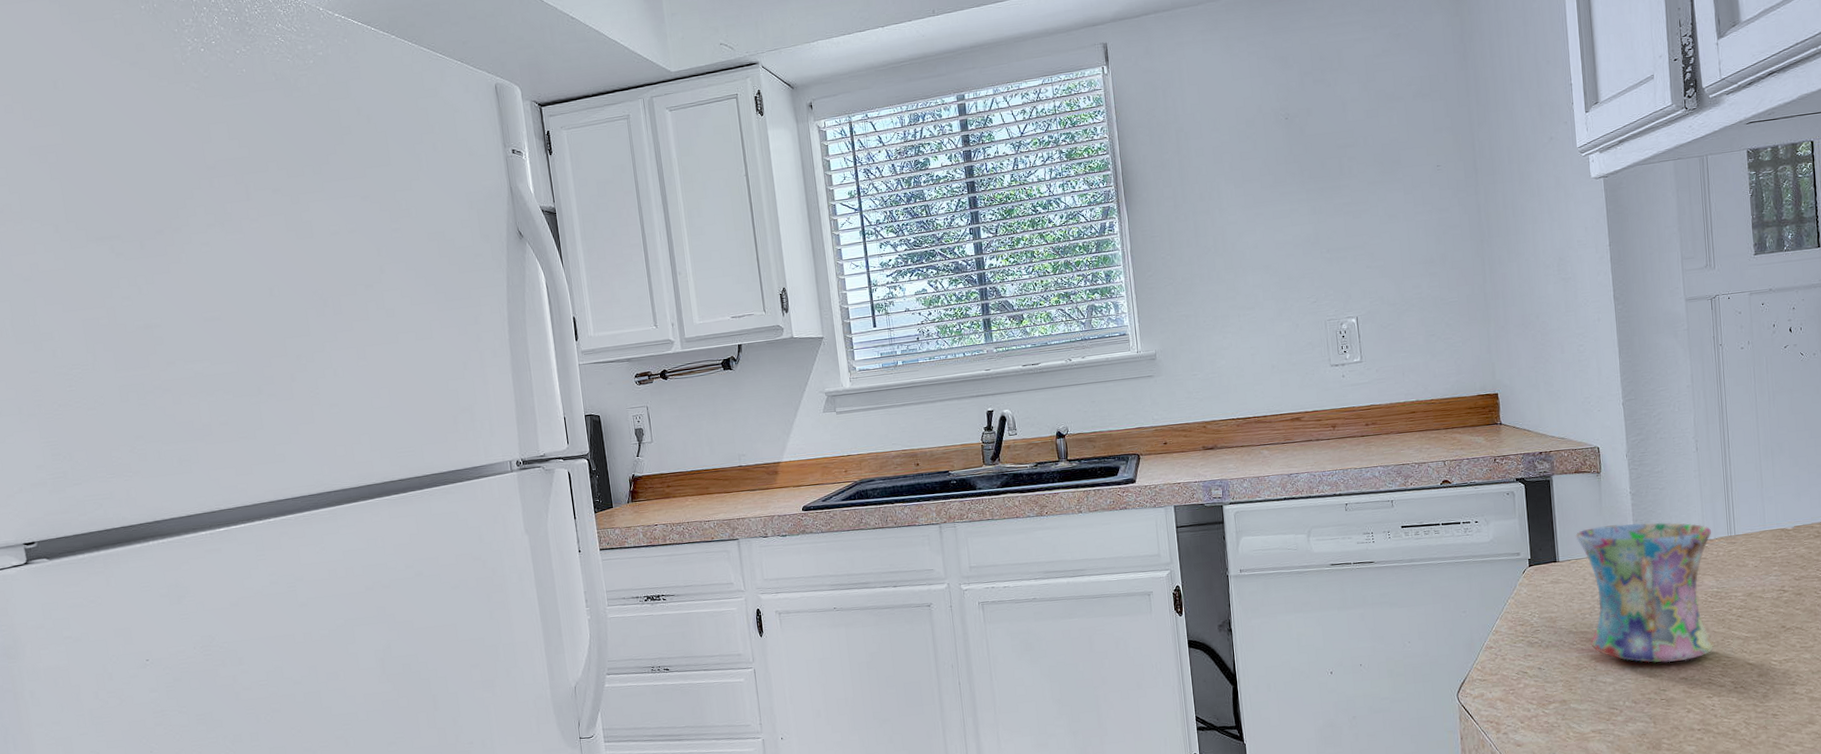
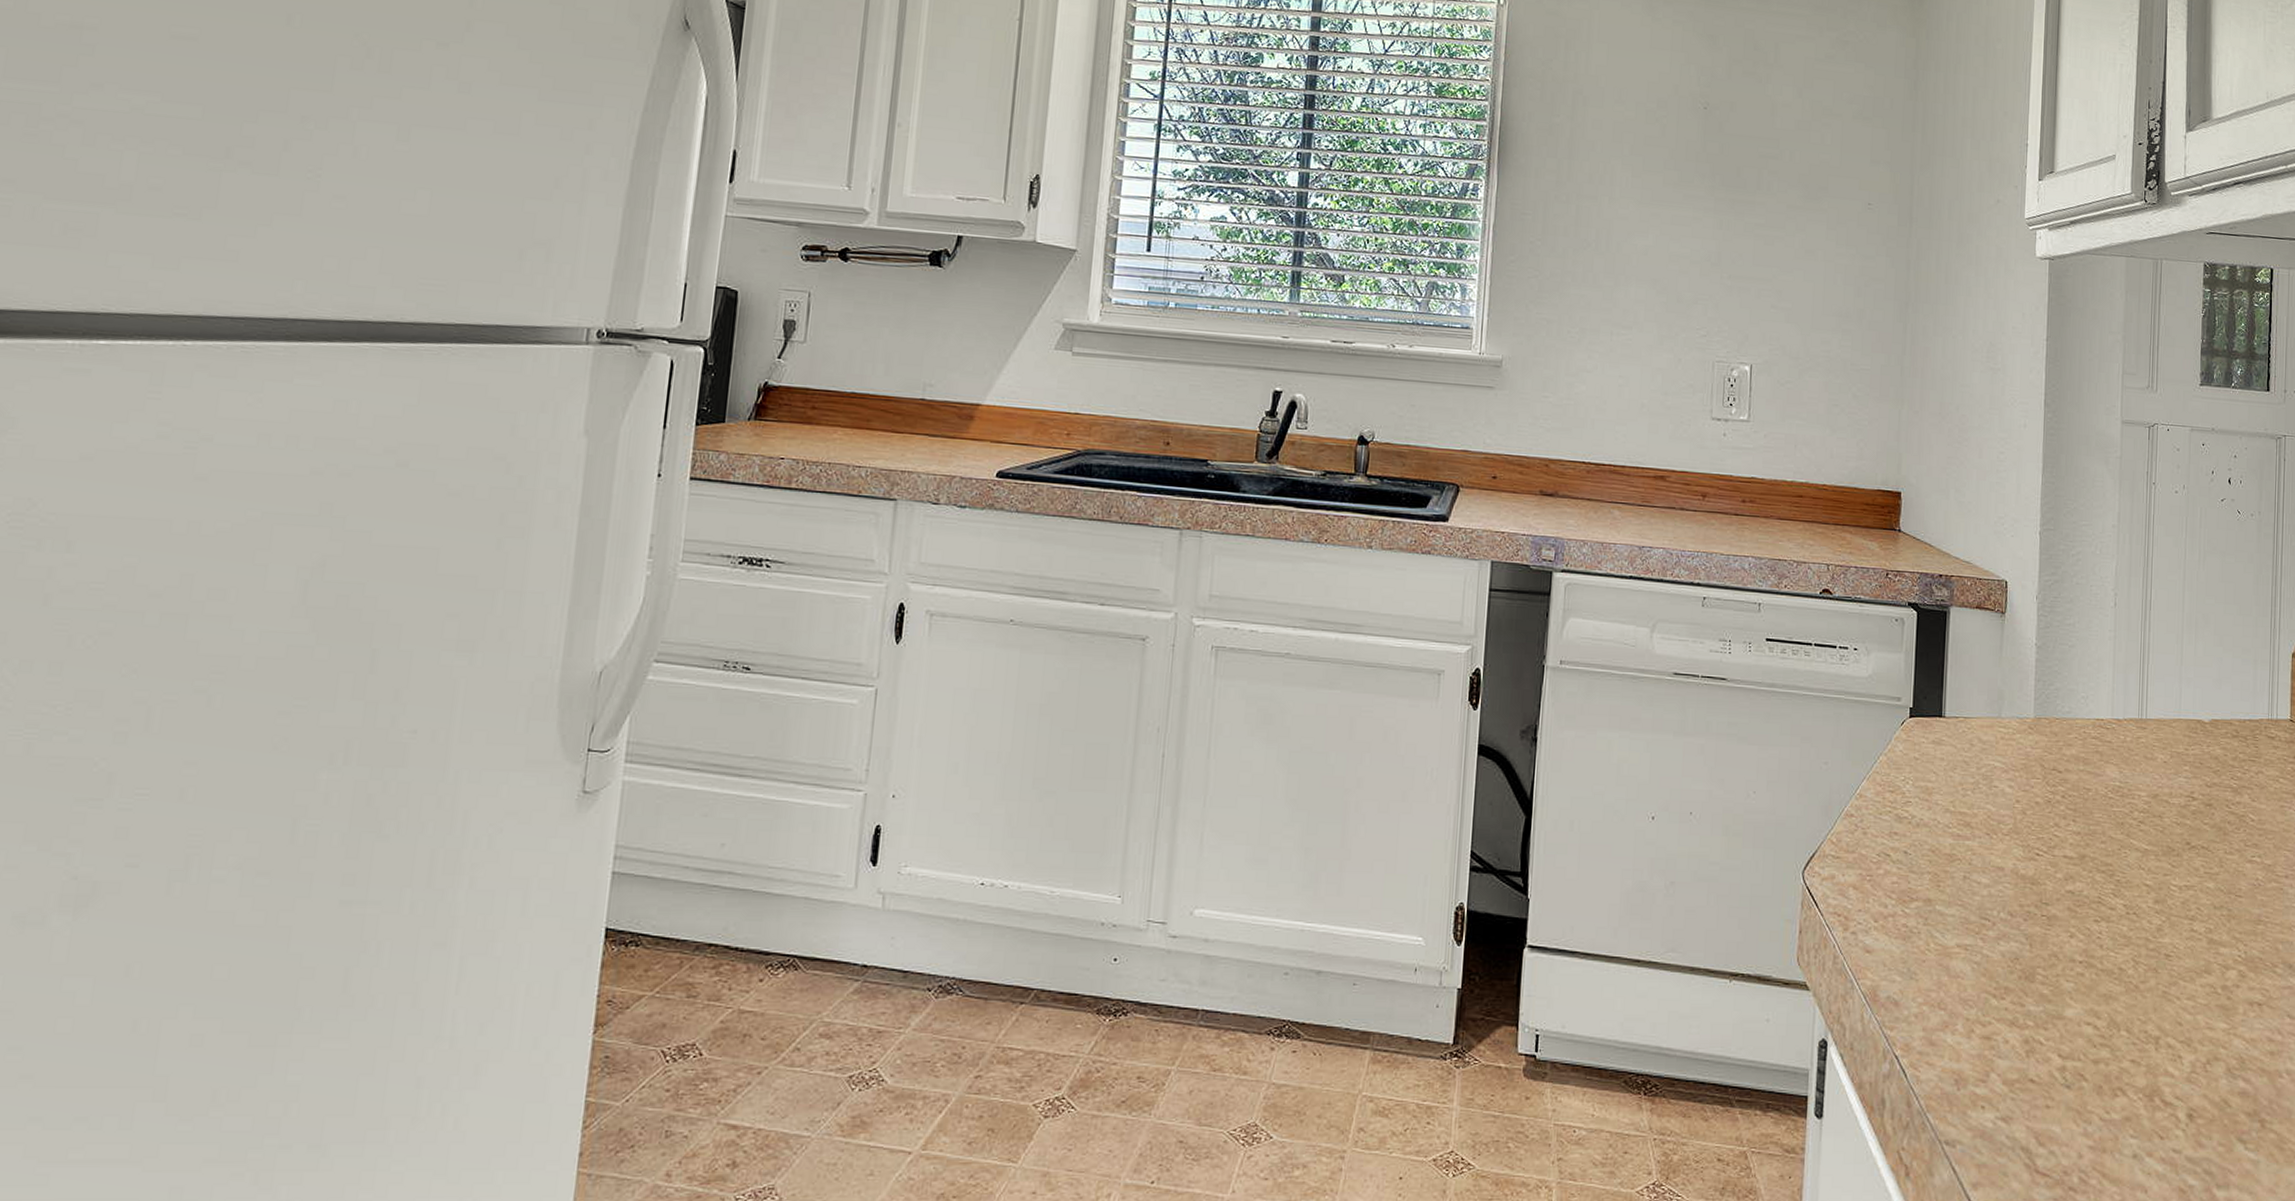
mug: present [1575,522,1715,663] -> none [1967,681,2120,870]

